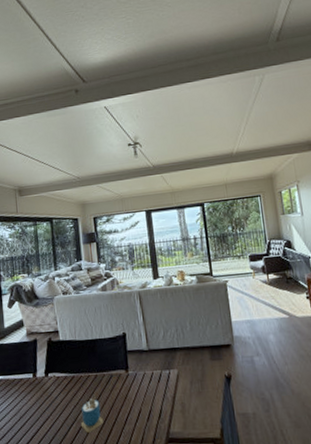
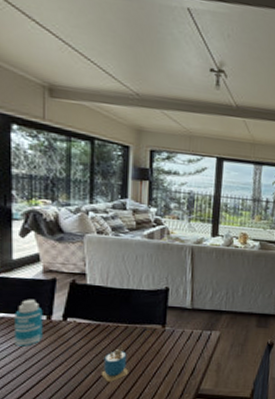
bottle: none [9,360,32,405] -> present [15,299,43,347]

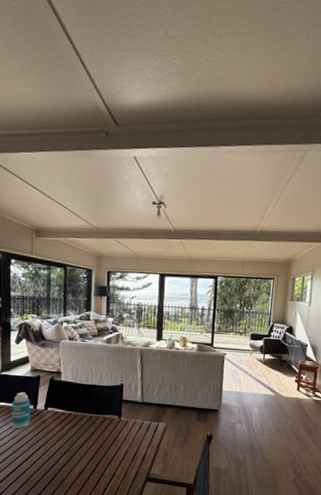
cup: present [101,346,129,382] -> none [72,432,94,462]

